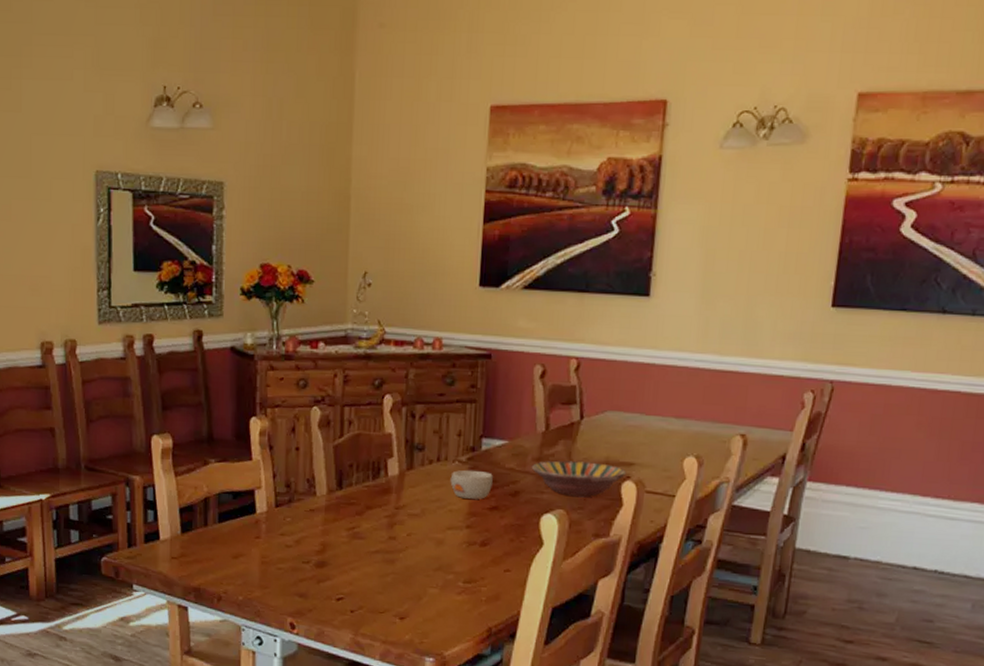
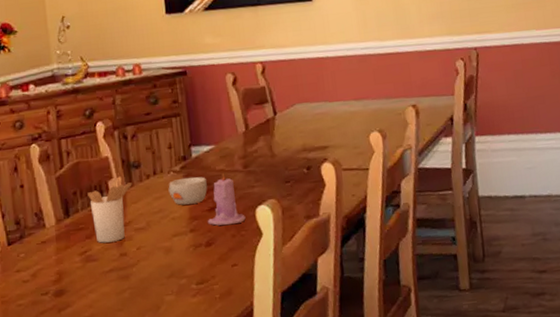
utensil holder: none [364,456,413,523] -> present [87,176,132,243]
candle: none [486,472,528,528] -> present [207,173,246,226]
serving bowl: present [531,460,627,497] -> none [239,151,323,186]

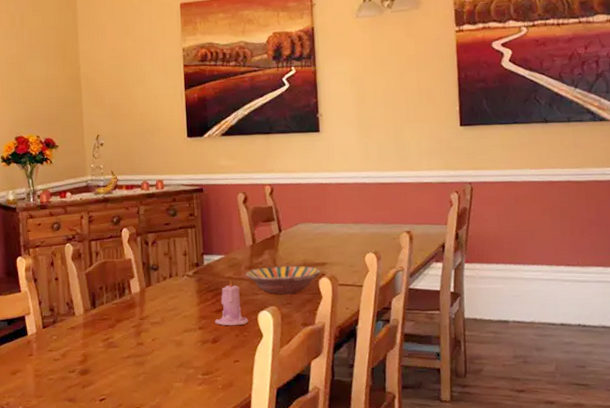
utensil holder: present [87,176,132,243] -> none [112,276,151,333]
bowl: present [168,177,207,205] -> none [182,281,216,305]
serving bowl: none [239,151,323,186] -> present [245,265,322,294]

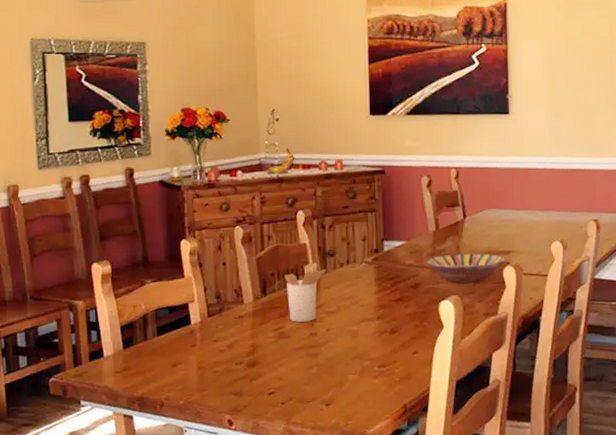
utensil holder: none [112,276,151,333] -> present [284,263,326,322]
candle: present [214,280,249,326] -> none [393,268,429,315]

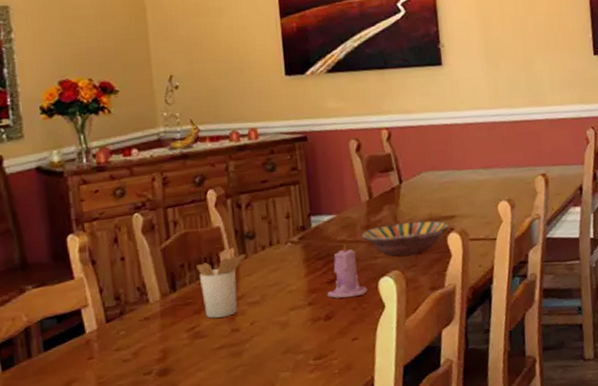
candle: none [393,268,429,315] -> present [327,244,368,299]

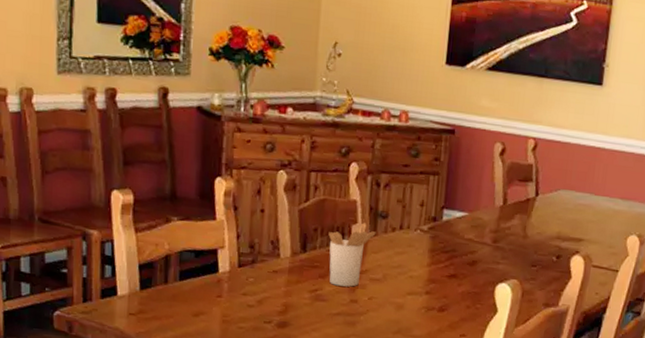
candle: present [327,244,368,299] -> none [444,243,484,296]
serving bowl: present [361,220,450,256] -> none [488,233,576,269]

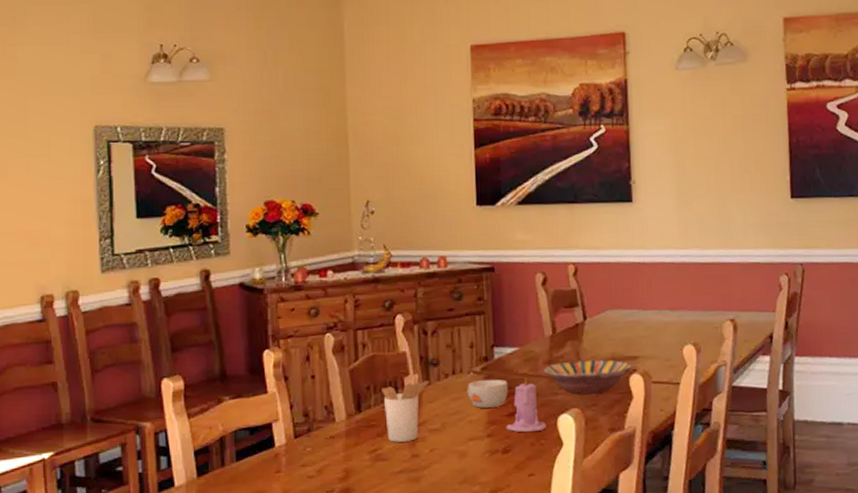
bowl: none [411,238,453,267] -> present [467,379,508,408]
candle: none [444,243,484,296] -> present [506,377,547,432]
serving bowl: none [488,233,576,269] -> present [543,359,633,394]

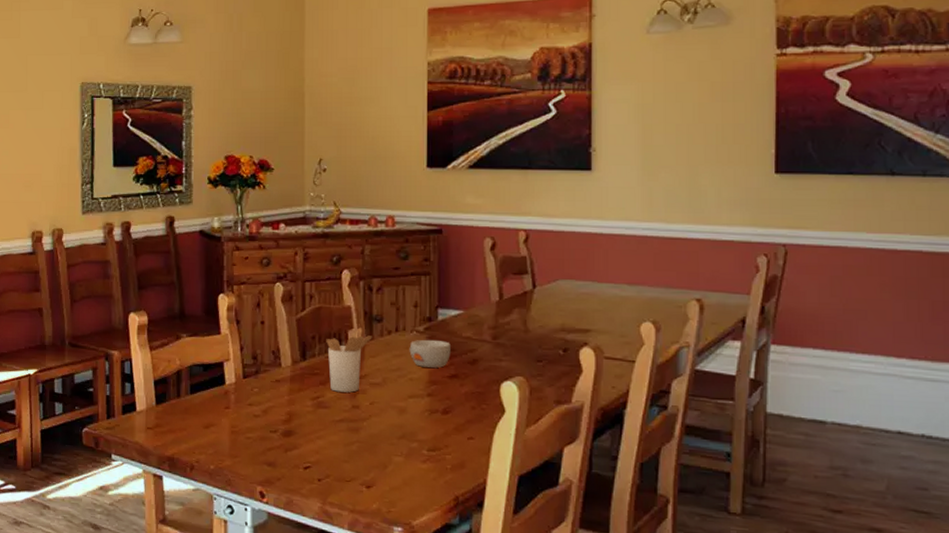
candle: present [506,377,547,432] -> none [446,341,489,396]
serving bowl: present [543,359,633,394] -> none [487,328,584,364]

